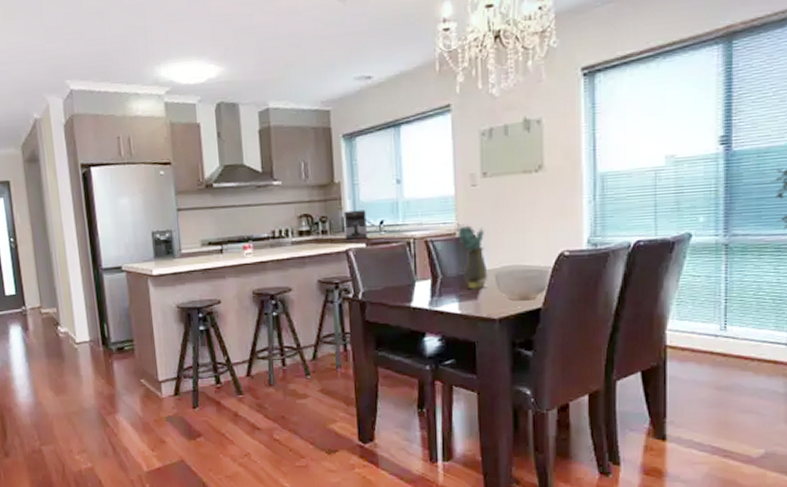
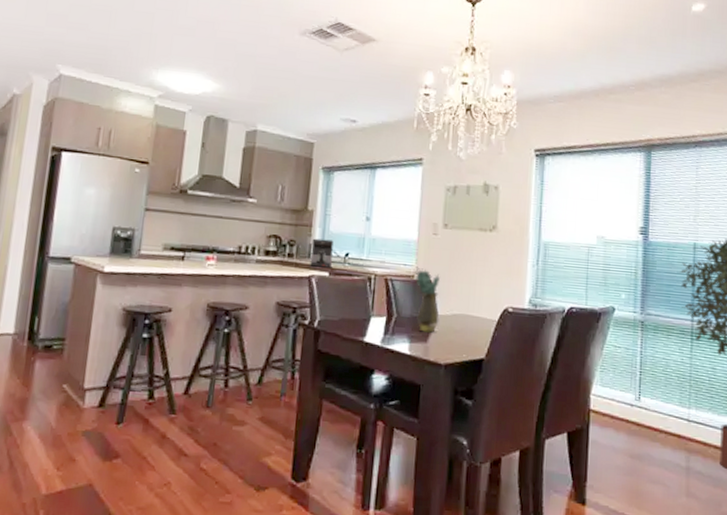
bowl: present [494,268,550,301] -> none [444,317,495,350]

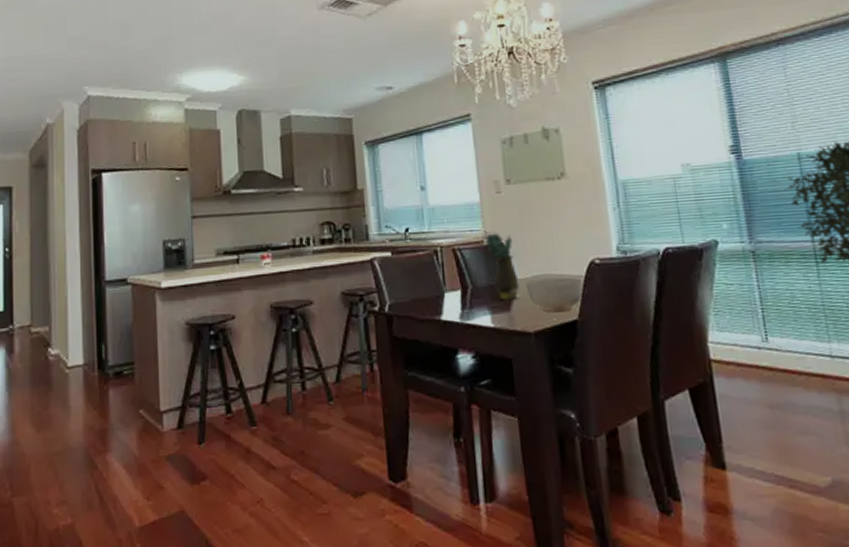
coffee maker: present [310,238,334,268] -> none [367,217,394,249]
bowl: none [444,317,495,350] -> present [525,277,583,313]

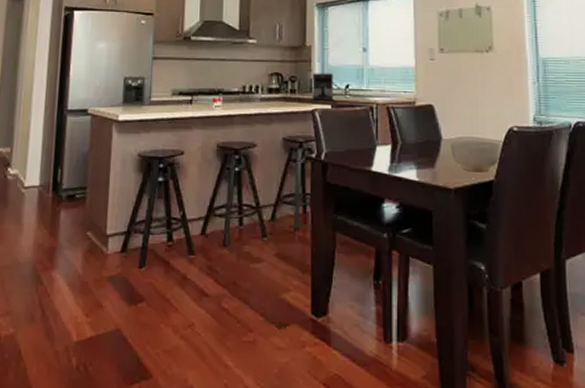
coffee maker: none [367,217,394,249] -> present [312,73,334,101]
vase: present [483,230,520,301] -> none [416,93,444,158]

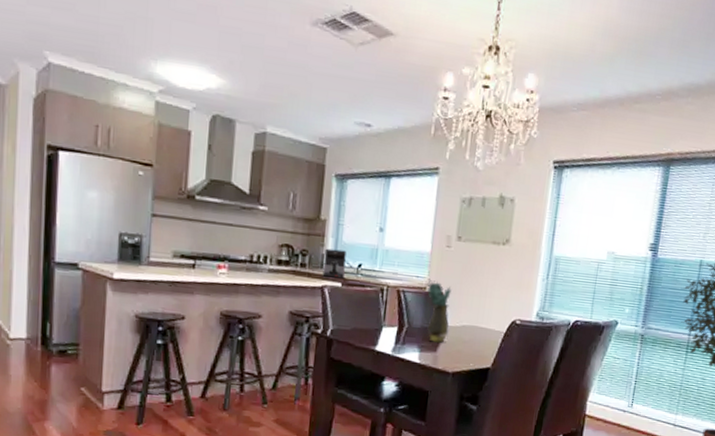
vase: none [416,93,444,158] -> present [426,278,451,343]
bowl: present [450,140,501,172] -> none [454,328,502,360]

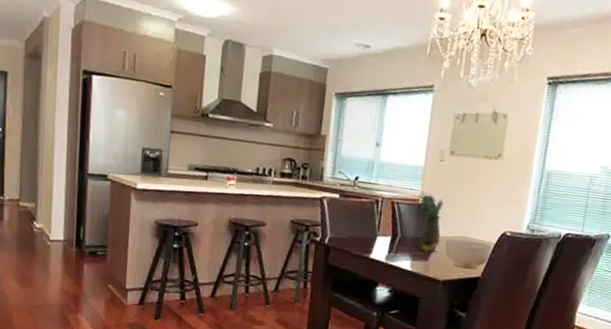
coffee maker: present [322,248,347,279] -> none [322,162,345,190]
bowl: none [454,328,502,360] -> present [445,239,492,269]

